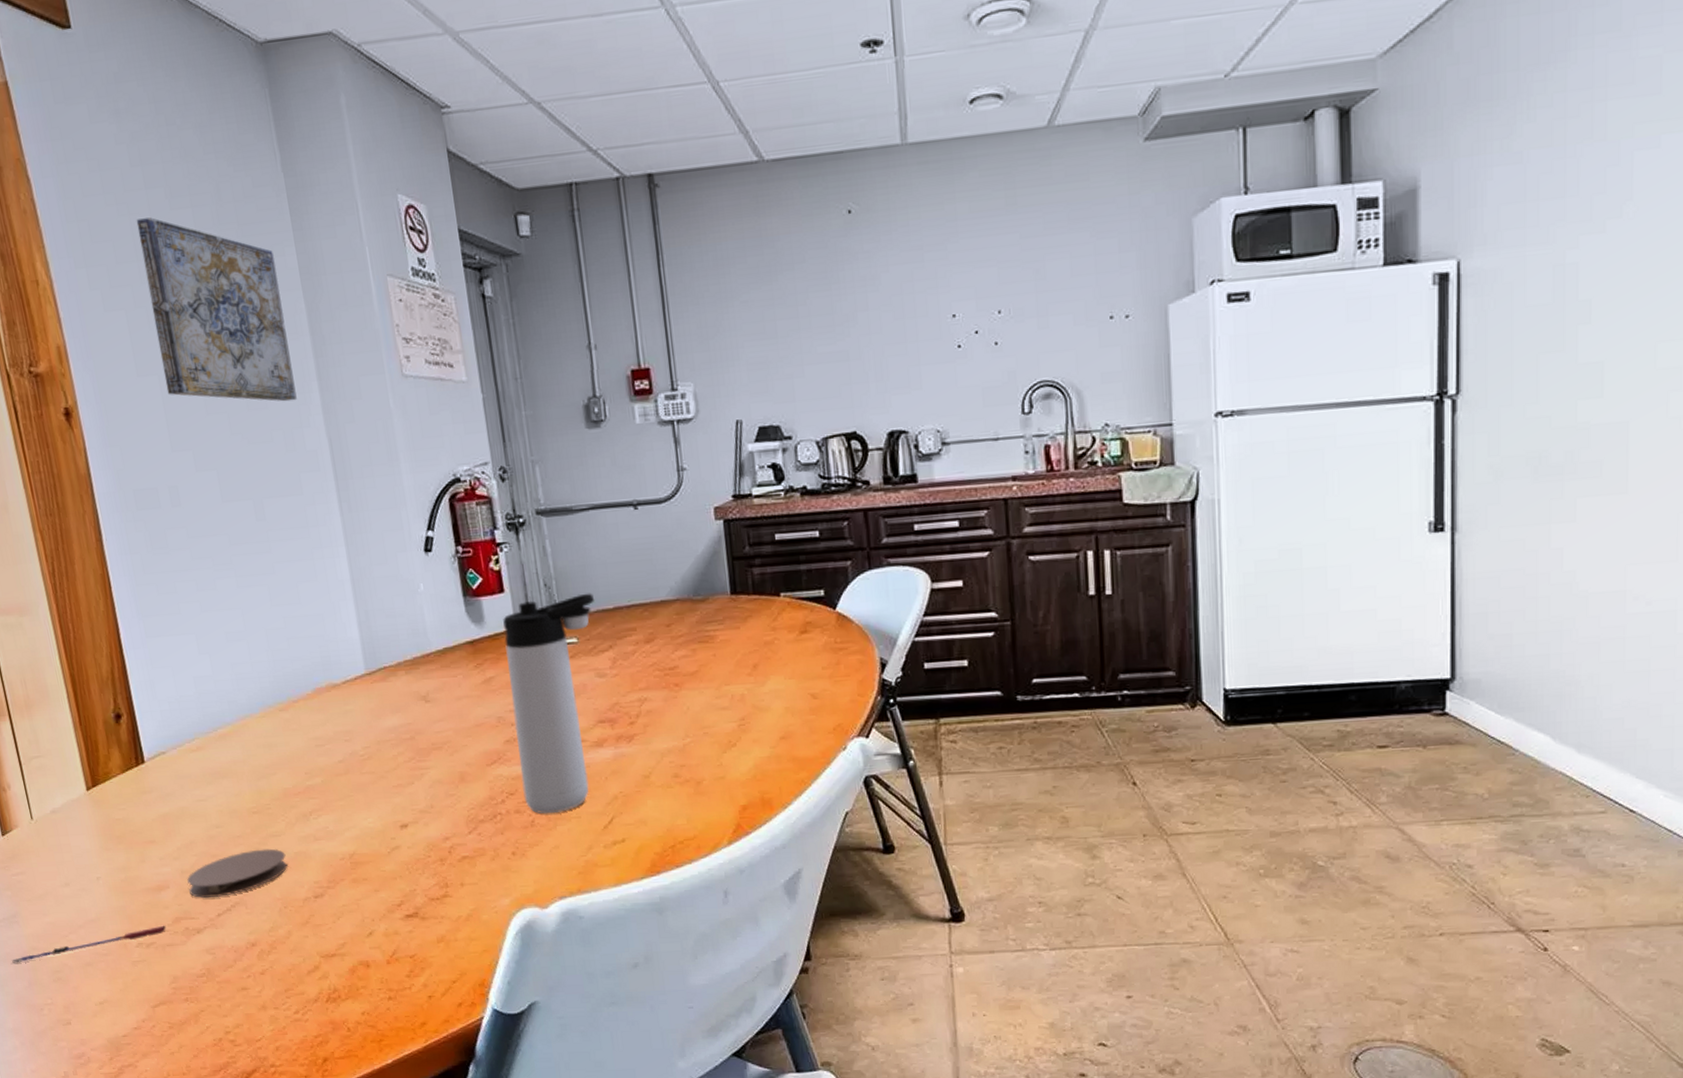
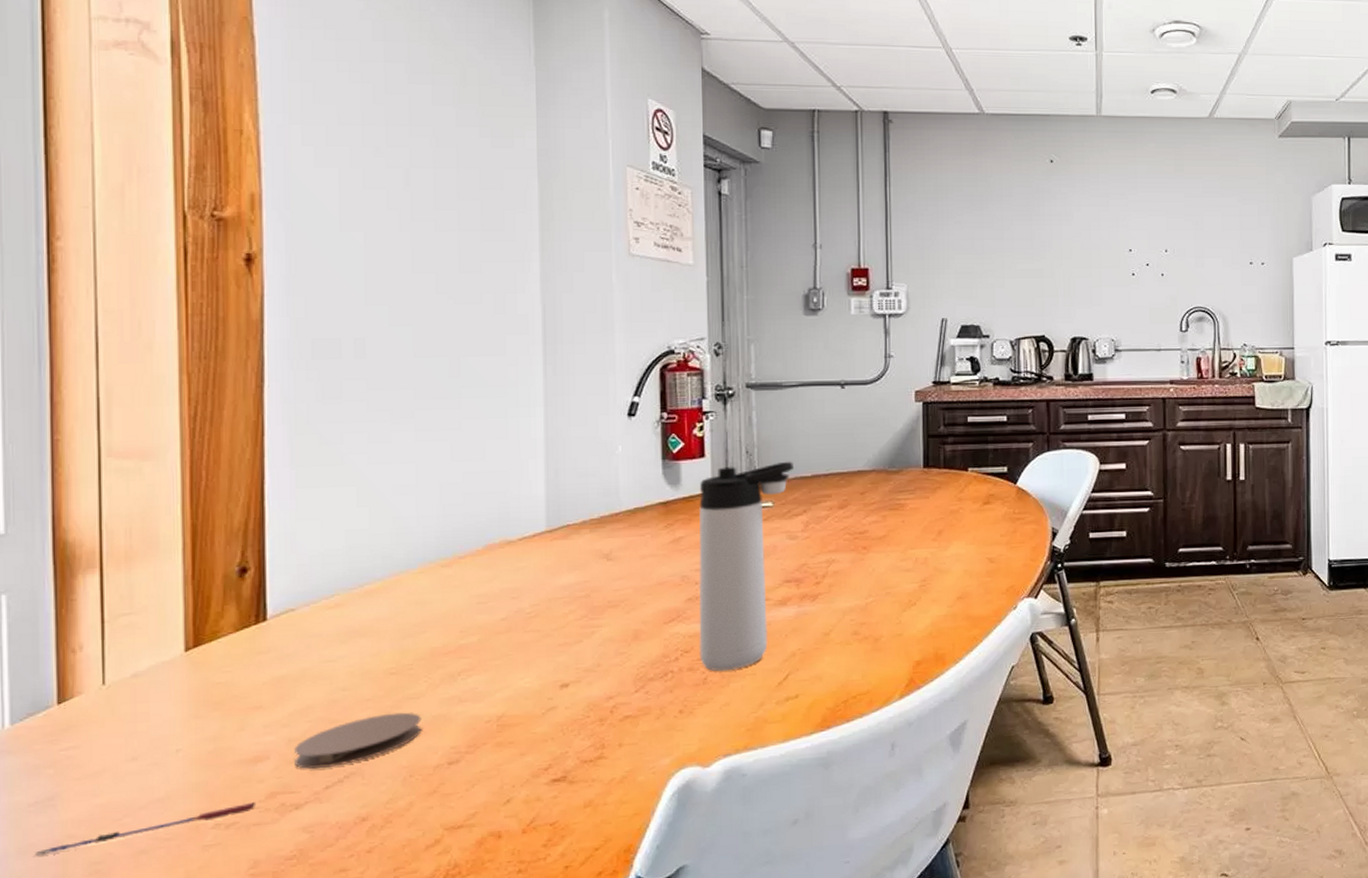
wall art: present [136,217,297,402] -> none [368,87,515,268]

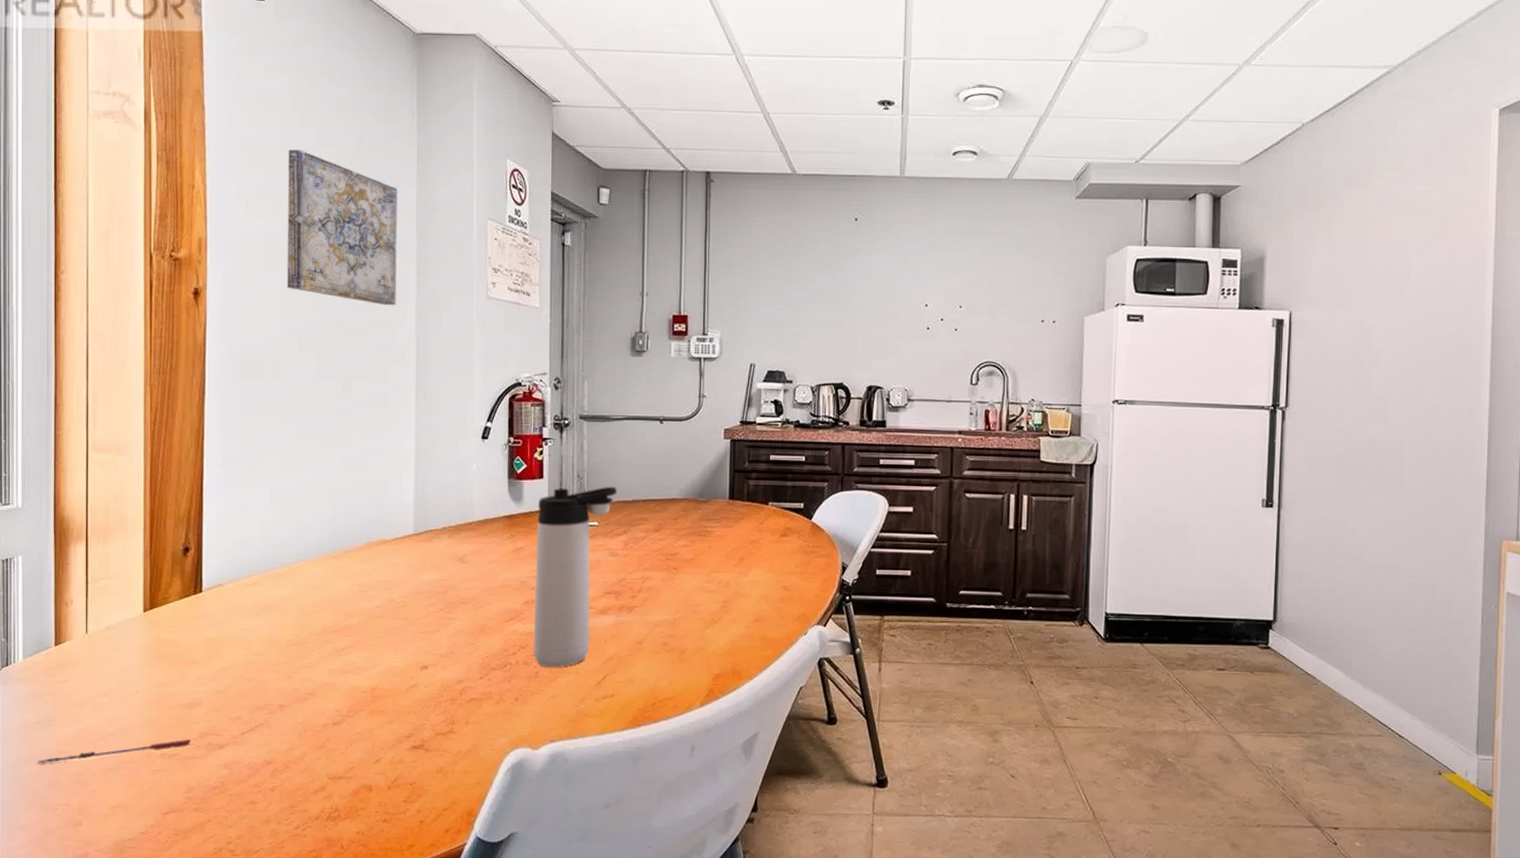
coaster: present [294,712,422,769] -> none [220,677,314,717]
wall art: none [368,87,515,268] -> present [287,149,397,306]

